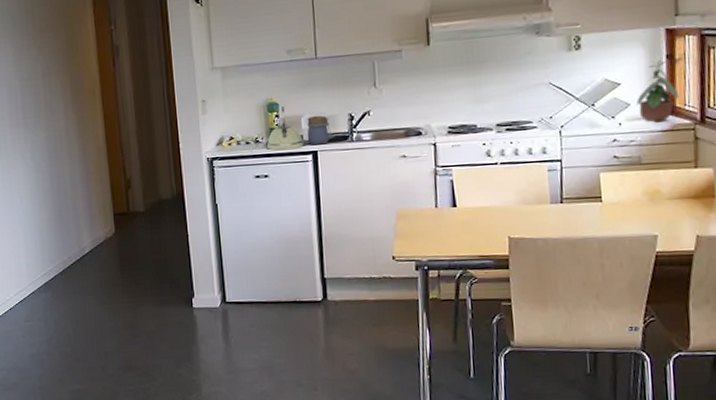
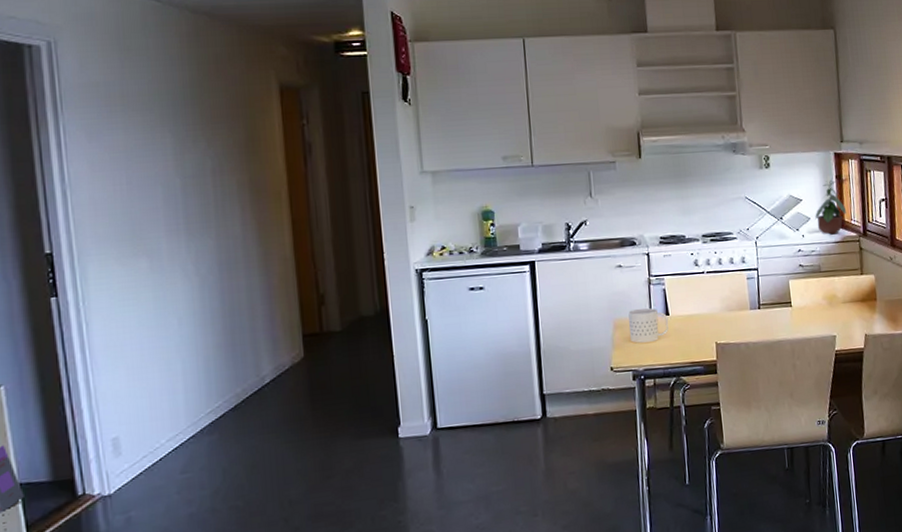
kettle: present [266,105,305,151] -> none [481,213,522,262]
jar: present [307,115,331,146] -> none [524,224,549,256]
mug: none [412,198,456,235] -> present [628,308,669,344]

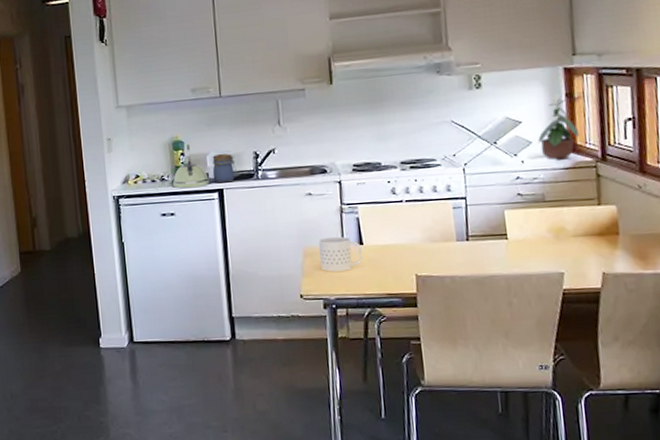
kettle: none [481,213,522,262] -> present [172,143,211,189]
jar: none [524,224,549,256] -> present [212,153,237,184]

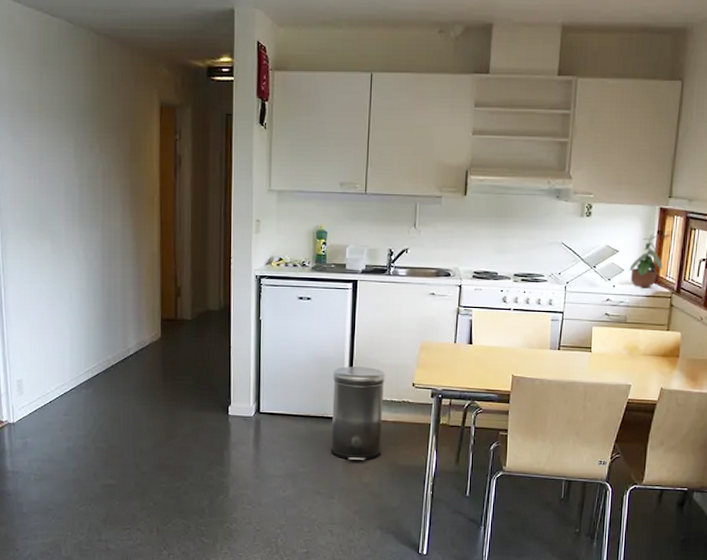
kettle: present [172,143,211,189] -> none [312,234,347,277]
pedal bin: none [209,281,274,388] -> present [331,367,385,461]
jar: present [212,153,237,184] -> none [349,247,372,275]
mug: present [318,236,363,273] -> none [433,334,471,367]

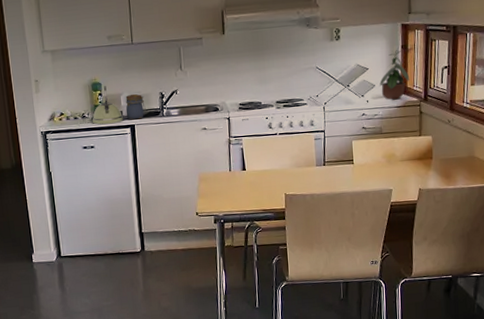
kettle: none [312,234,347,277] -> present [92,85,124,125]
pedal bin: present [331,367,385,461] -> none [123,203,175,290]
jar: none [349,247,372,275] -> present [125,93,146,120]

